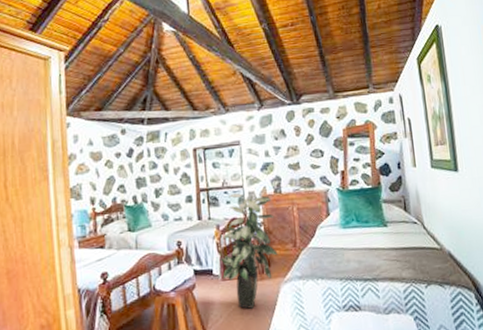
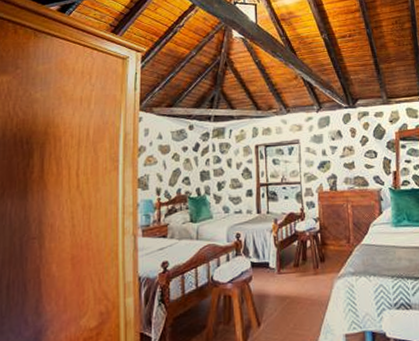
indoor plant: present [219,193,278,309] -> none [276,189,333,303]

